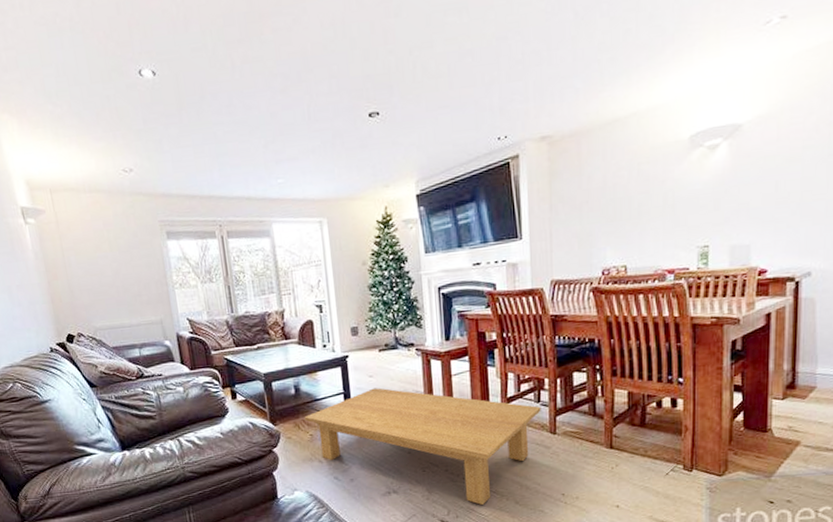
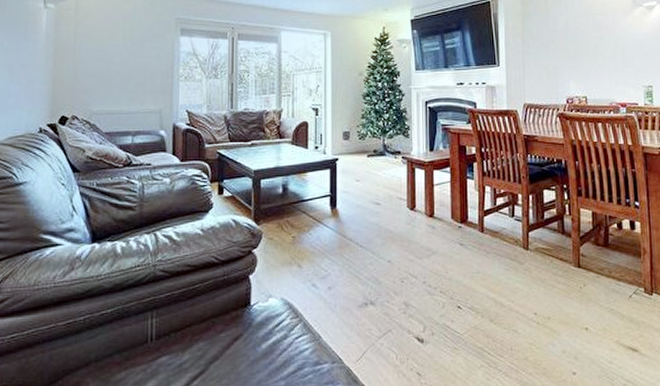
coffee table: present [304,388,541,505] -> none [288,192,515,321]

